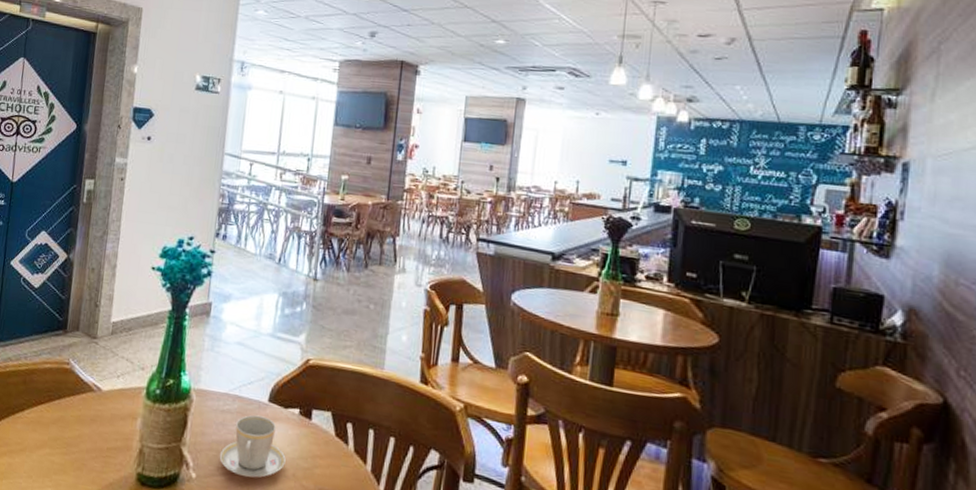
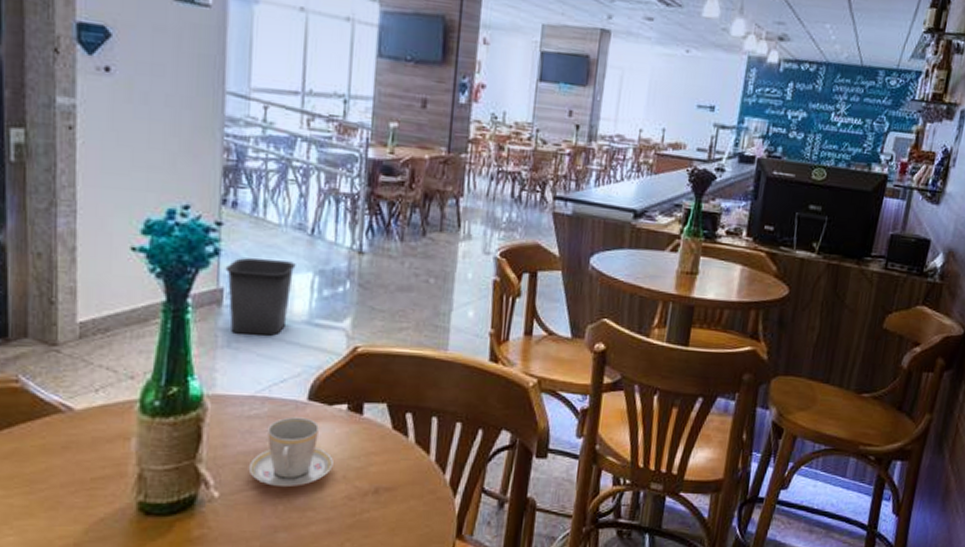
waste bin: none [214,279,266,344] -> present [225,258,296,336]

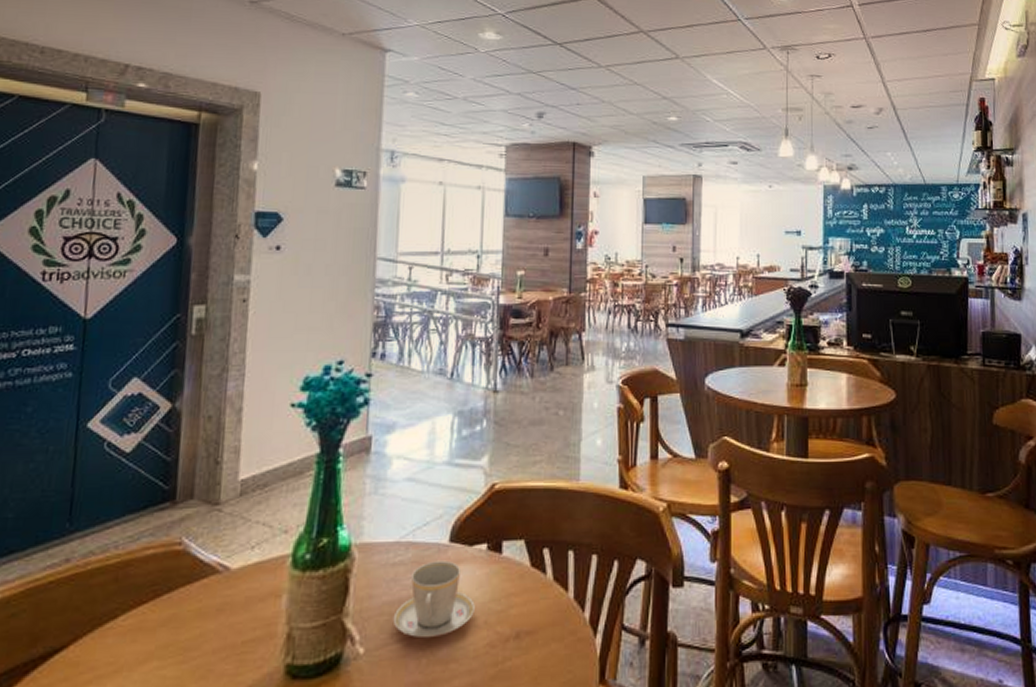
waste bin: present [225,258,296,336] -> none [373,405,437,479]

